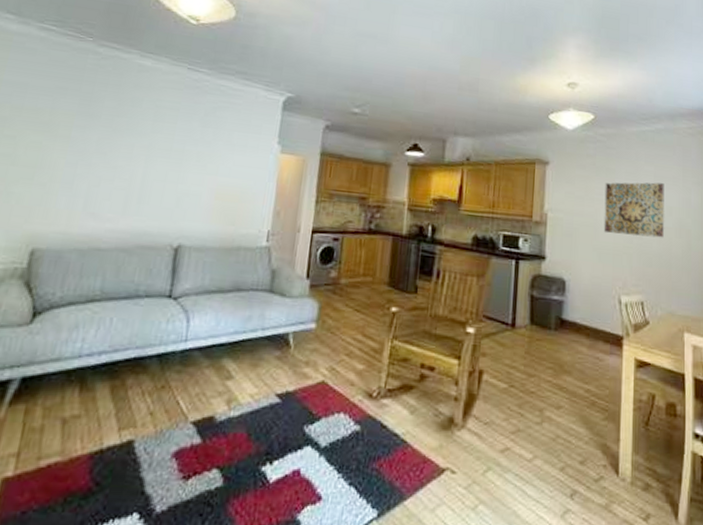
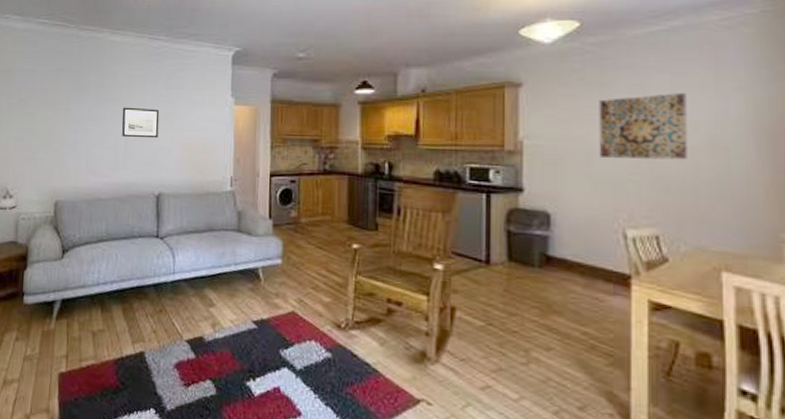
wall art: none [139,141,191,182] -> present [121,107,160,139]

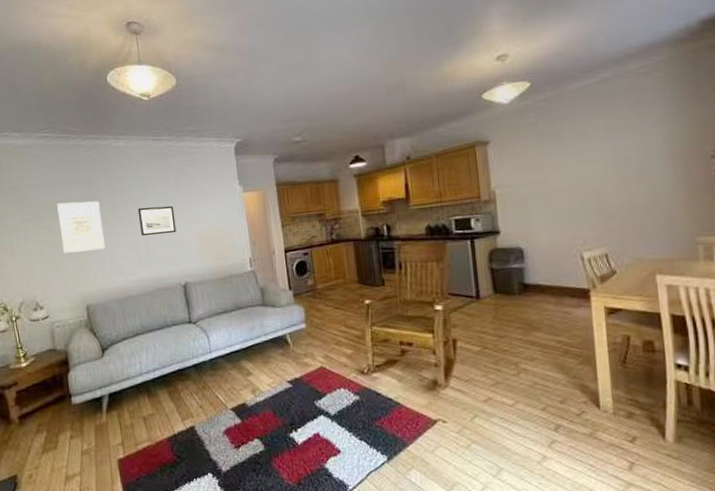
wall art: none [42,91,86,145] -> present [57,200,106,253]
wall art: present [599,93,687,160] -> none [551,133,623,196]

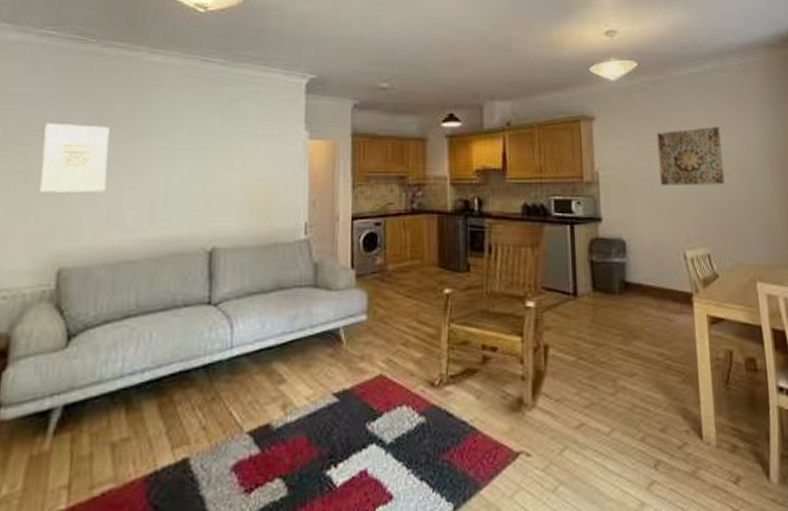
wall art: present [137,205,177,237] -> none [161,142,214,181]
wall art: none [551,133,623,196] -> present [656,127,725,185]

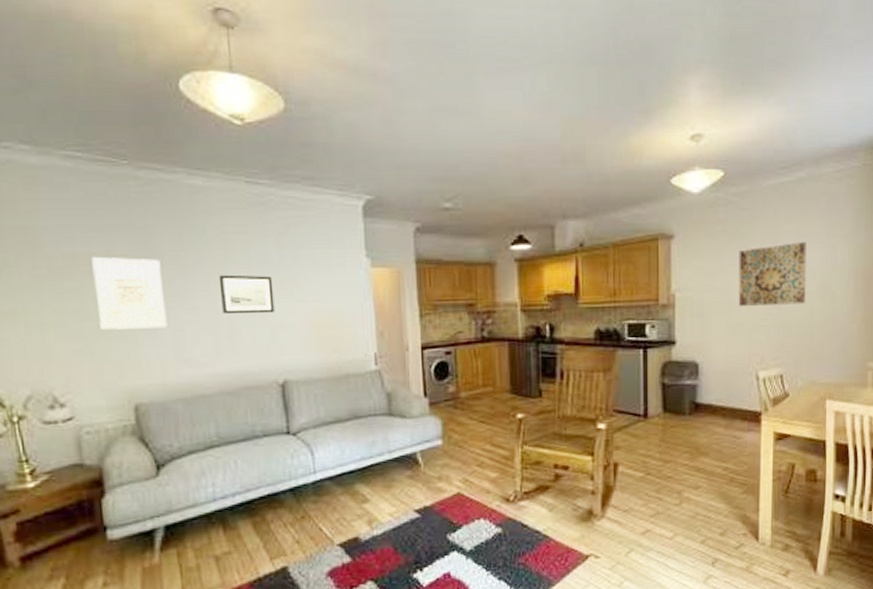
wall art: none [161,142,214,181] -> present [218,274,275,315]

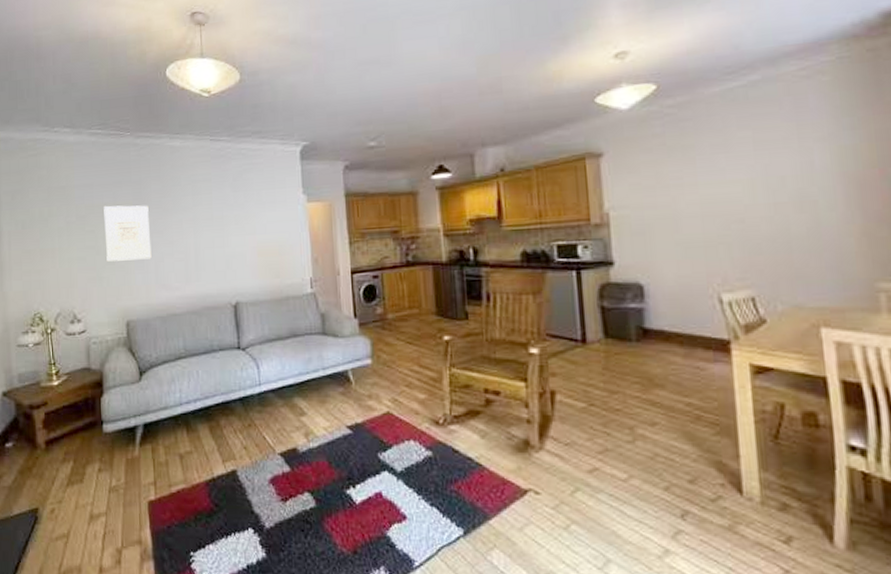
wall art: present [218,274,275,315] -> none [189,214,230,247]
wall art: present [738,242,807,306] -> none [682,149,776,222]

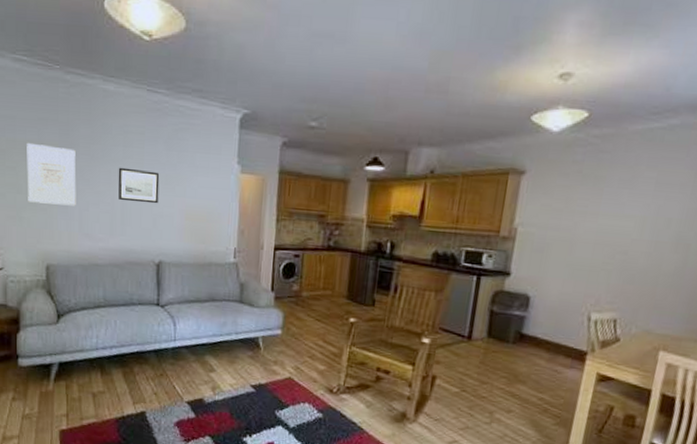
wall art: none [189,214,230,247] -> present [118,167,160,204]

